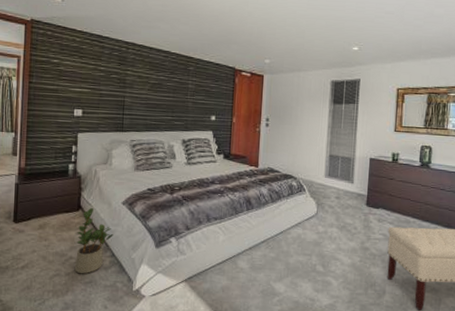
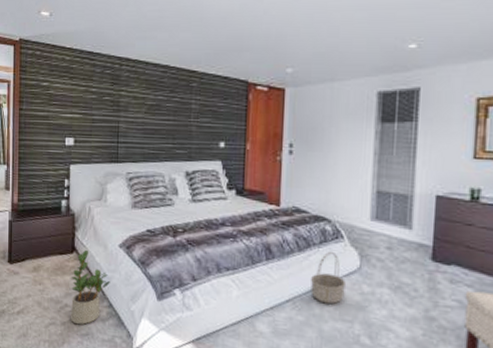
basket: none [280,201,306,243] -> present [311,251,345,305]

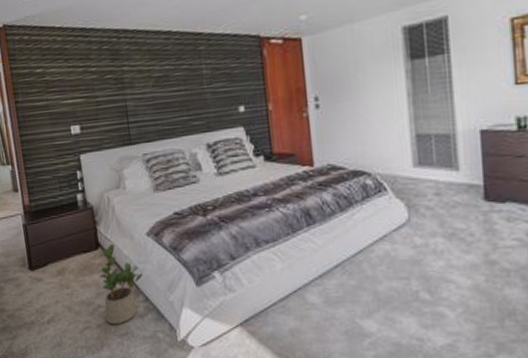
basket: present [311,251,345,305] -> none [358,206,397,264]

